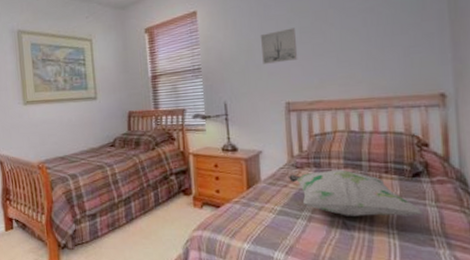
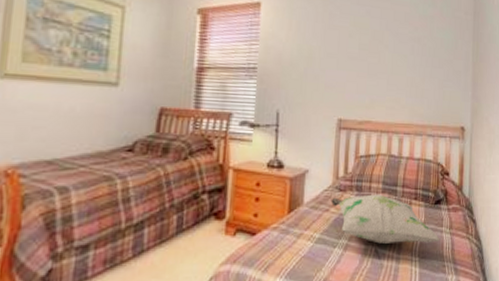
wall art: present [260,28,298,64] -> none [321,42,355,77]

